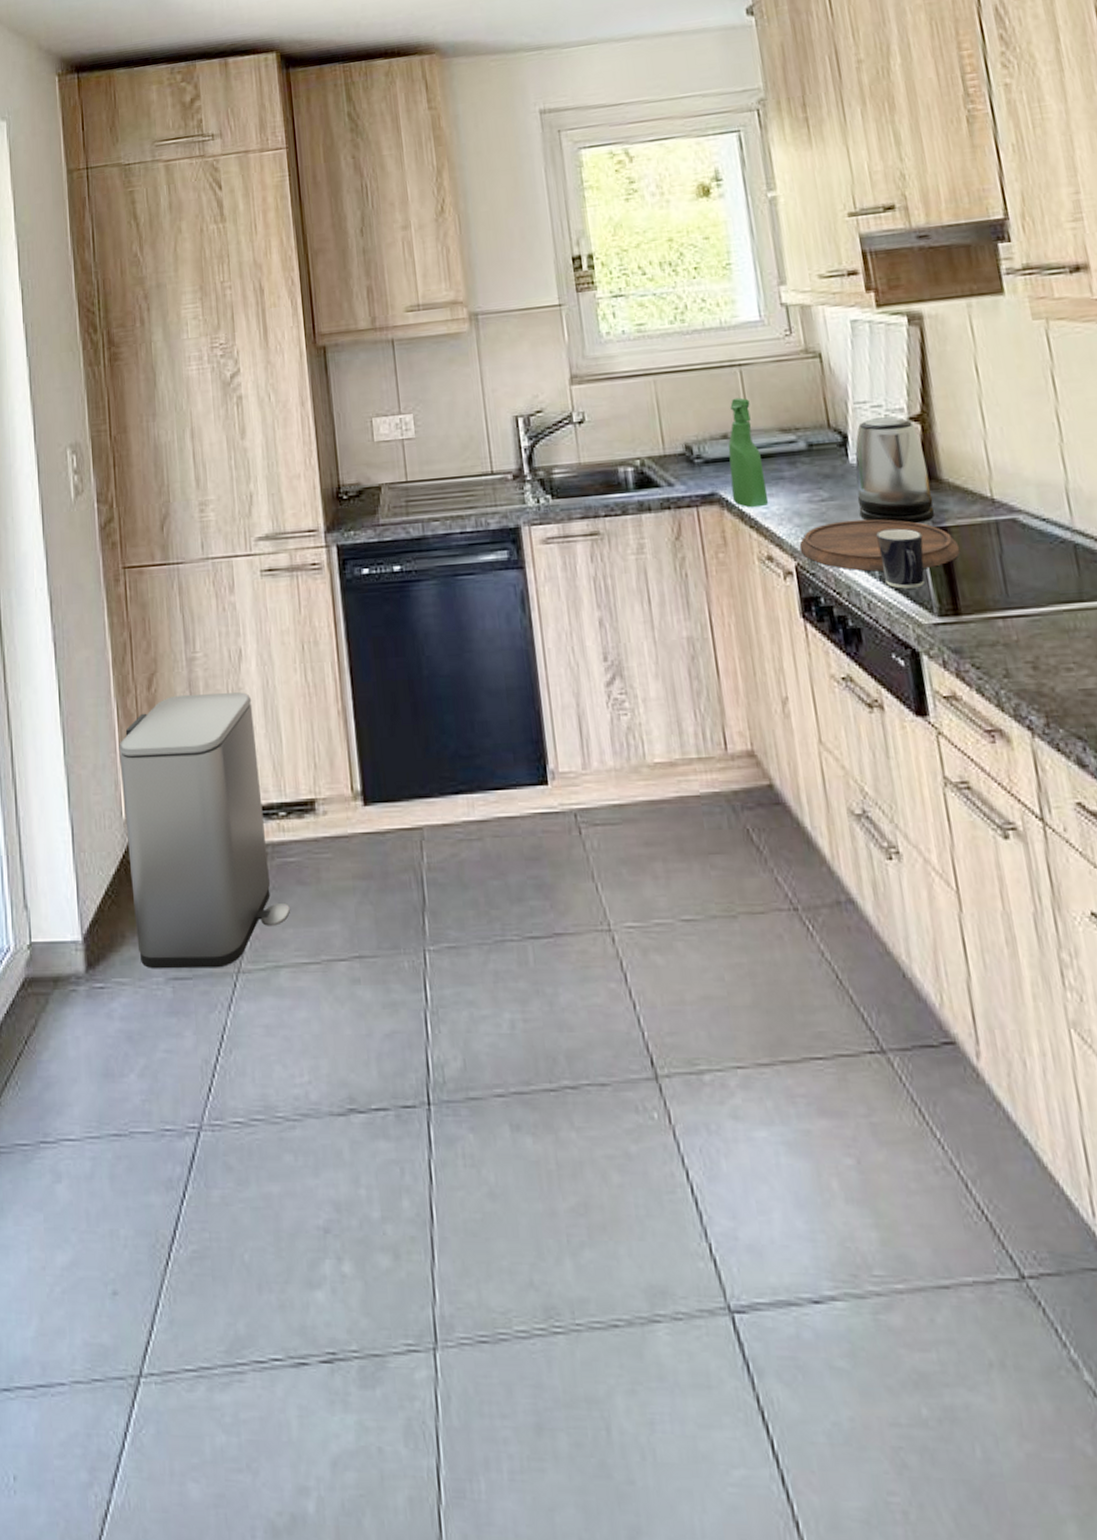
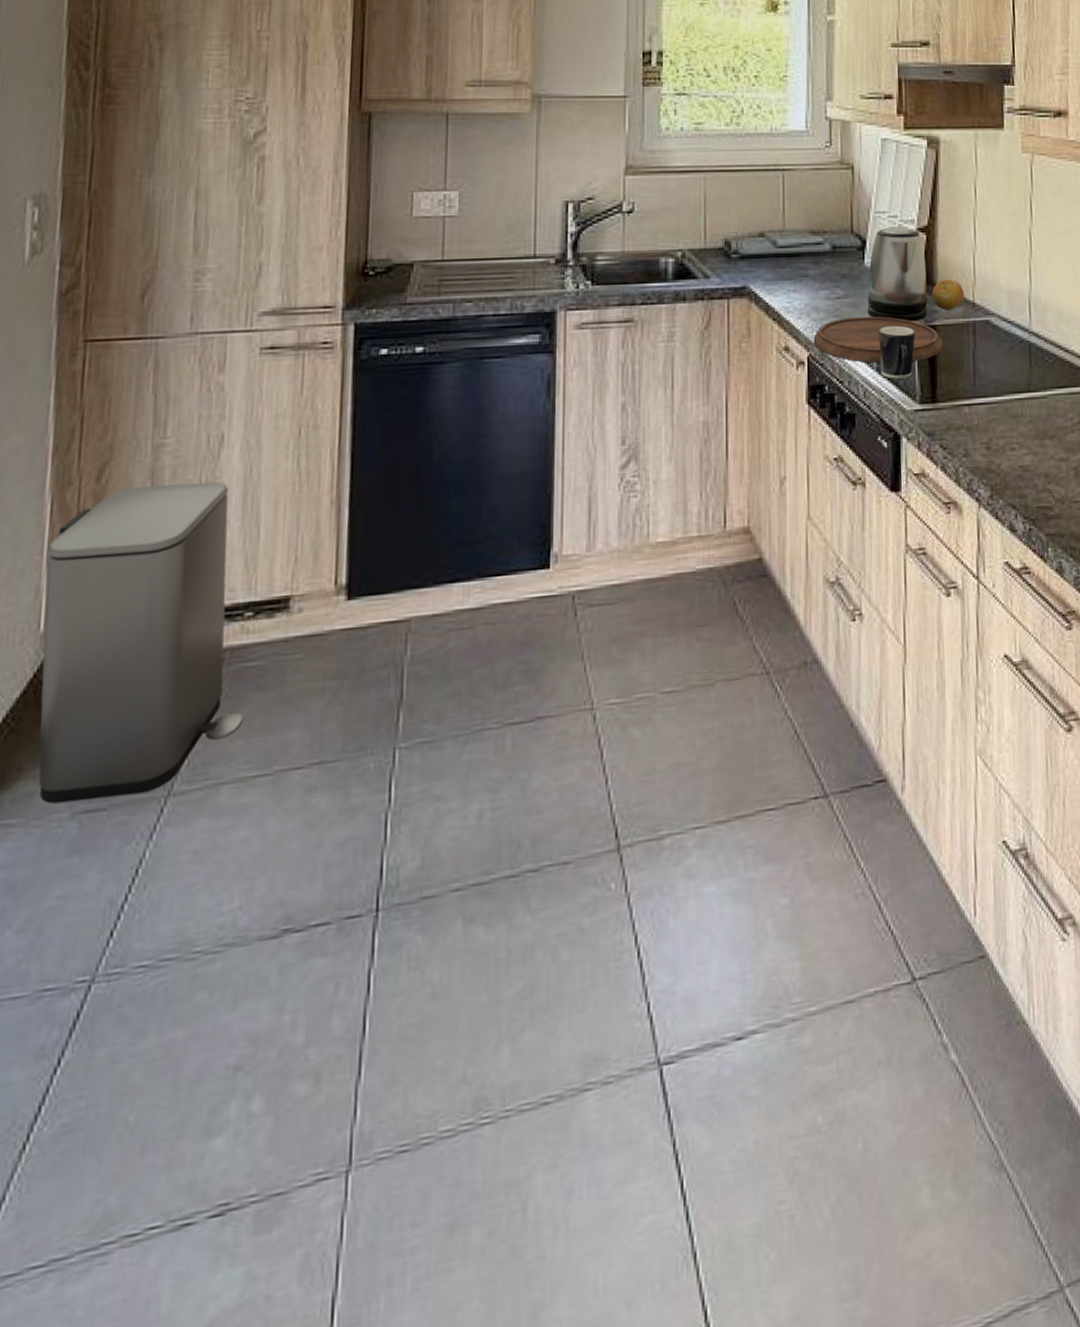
spray bottle: present [728,397,769,508] -> none [761,200,792,302]
fruit: none [937,473,979,509] -> present [932,279,964,310]

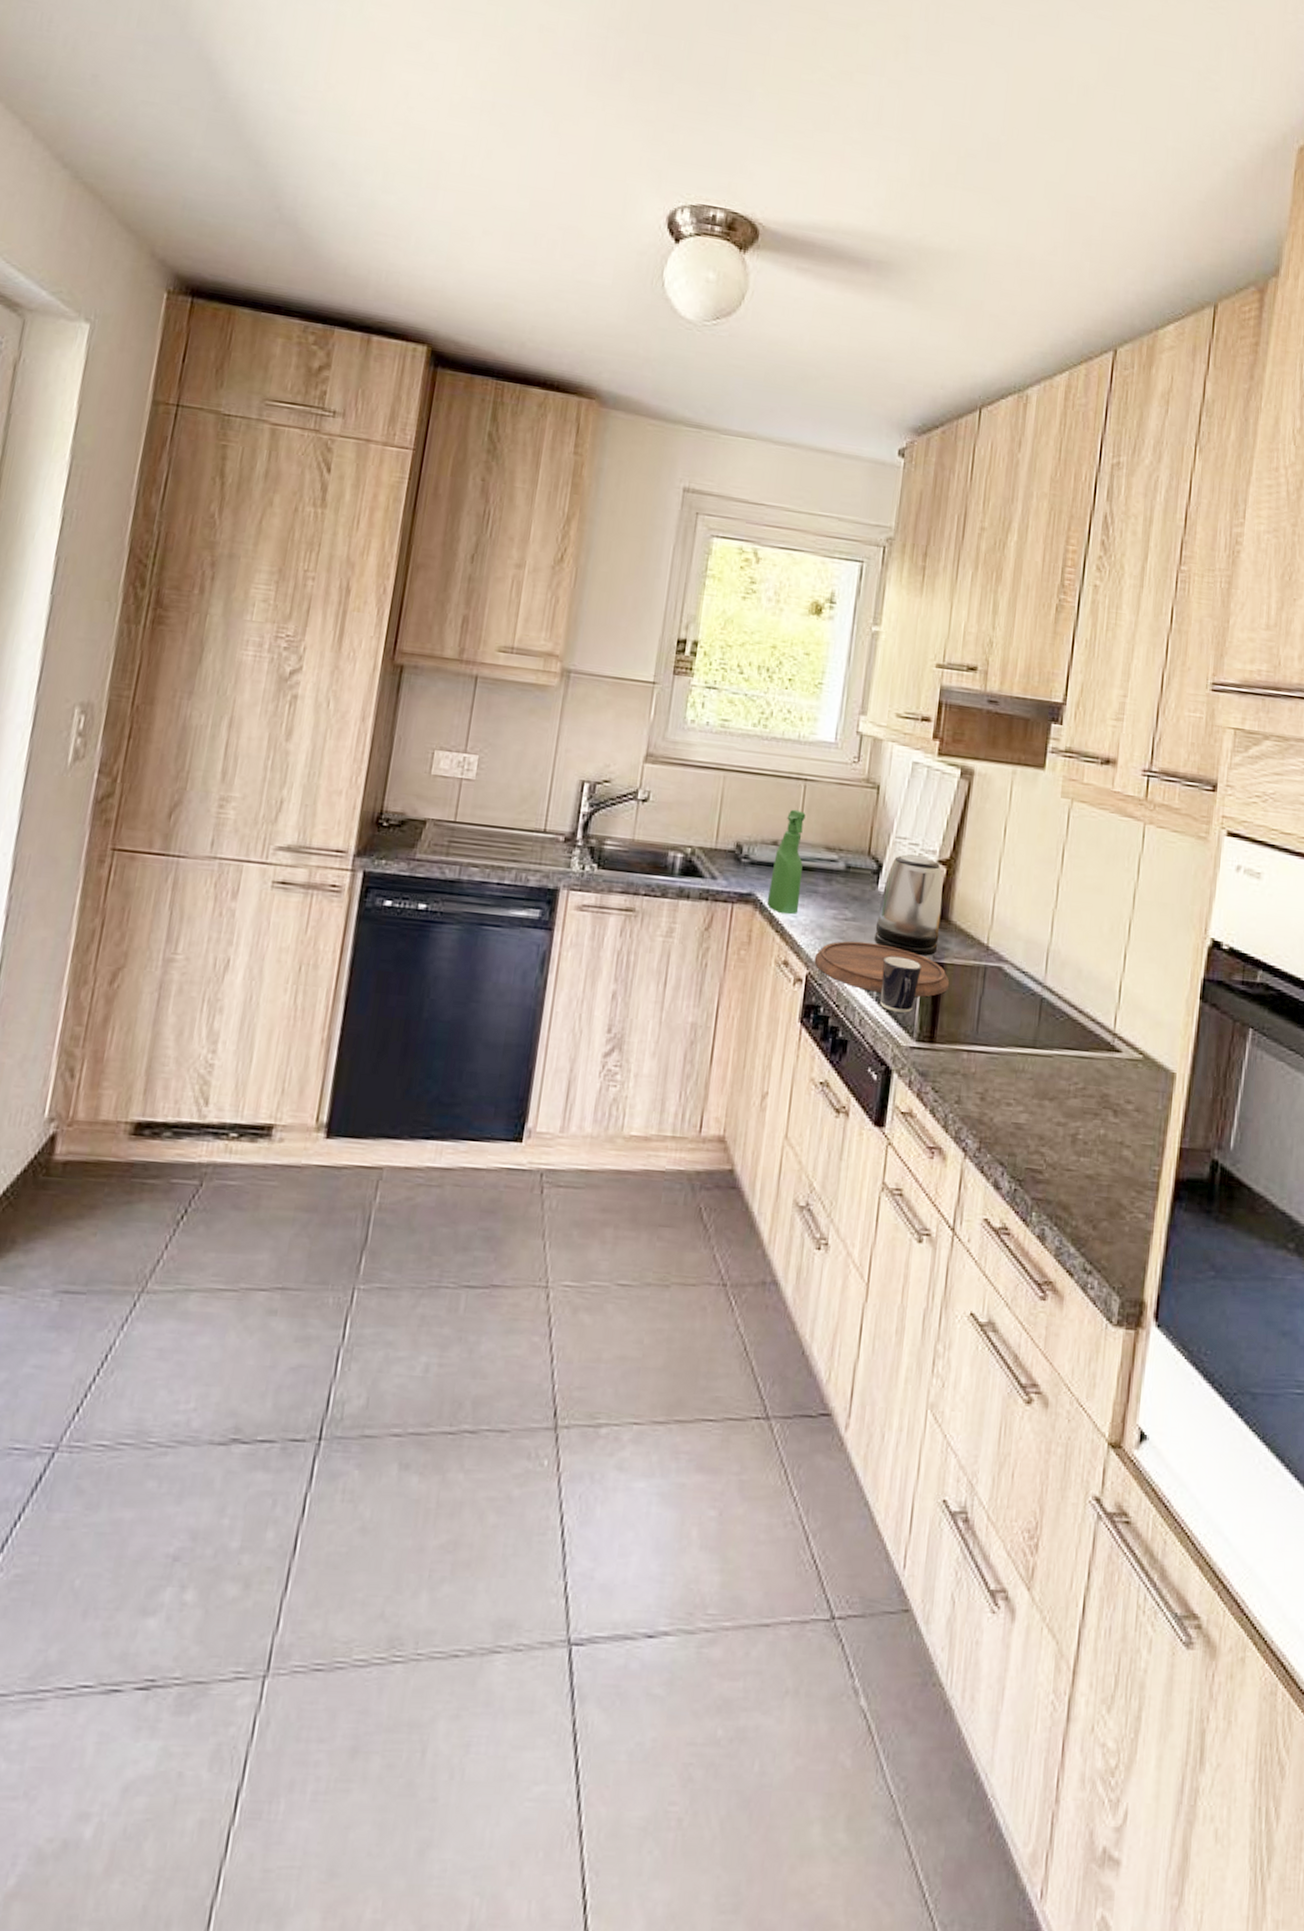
pedal bin: present [38,482,243,804] -> none [27,995,229,1286]
spray bottle: none [761,200,792,302] -> present [766,809,806,915]
fruit: present [932,279,964,310] -> none [944,917,979,950]

